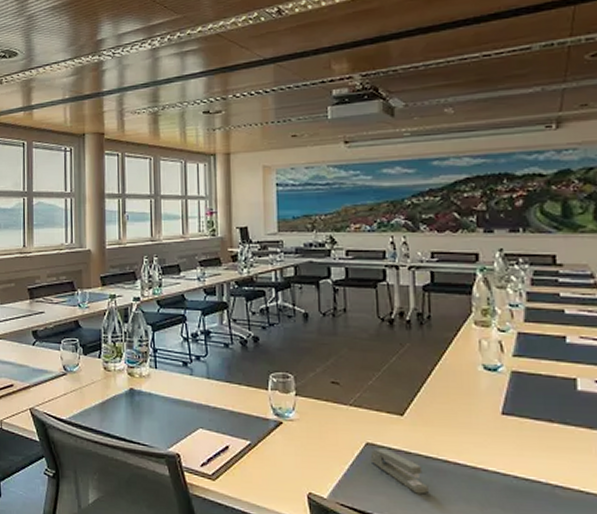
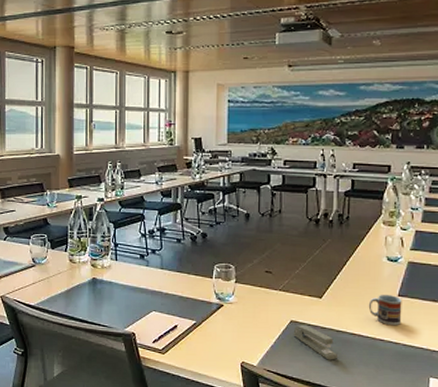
cup: none [463,411,509,453] -> present [368,294,402,326]

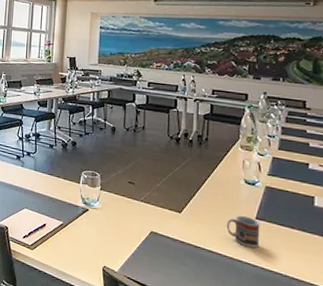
stapler: present [293,325,337,360] -> none [153,236,196,275]

